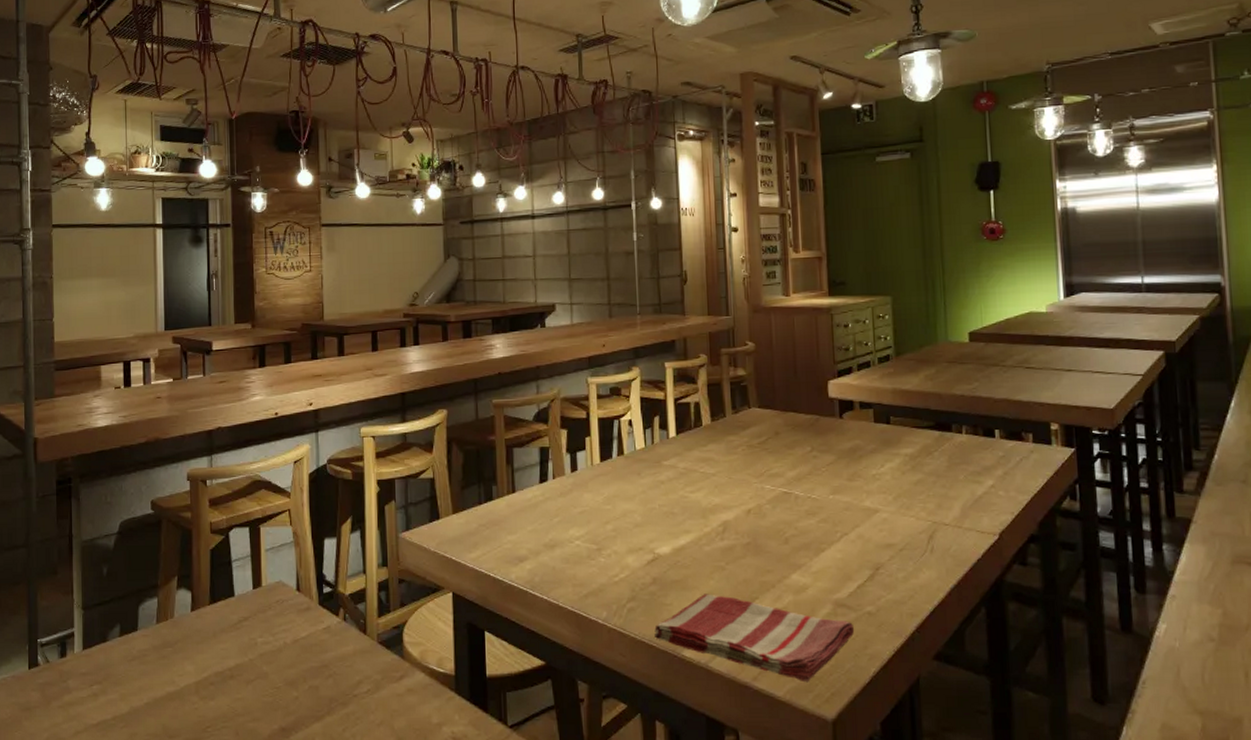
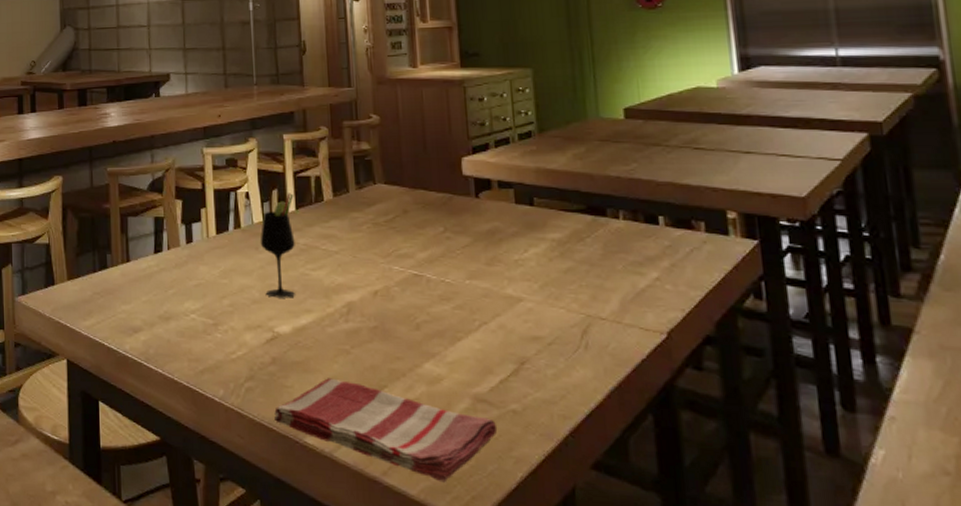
wine glass: none [642,419,675,521] -> present [260,193,295,298]

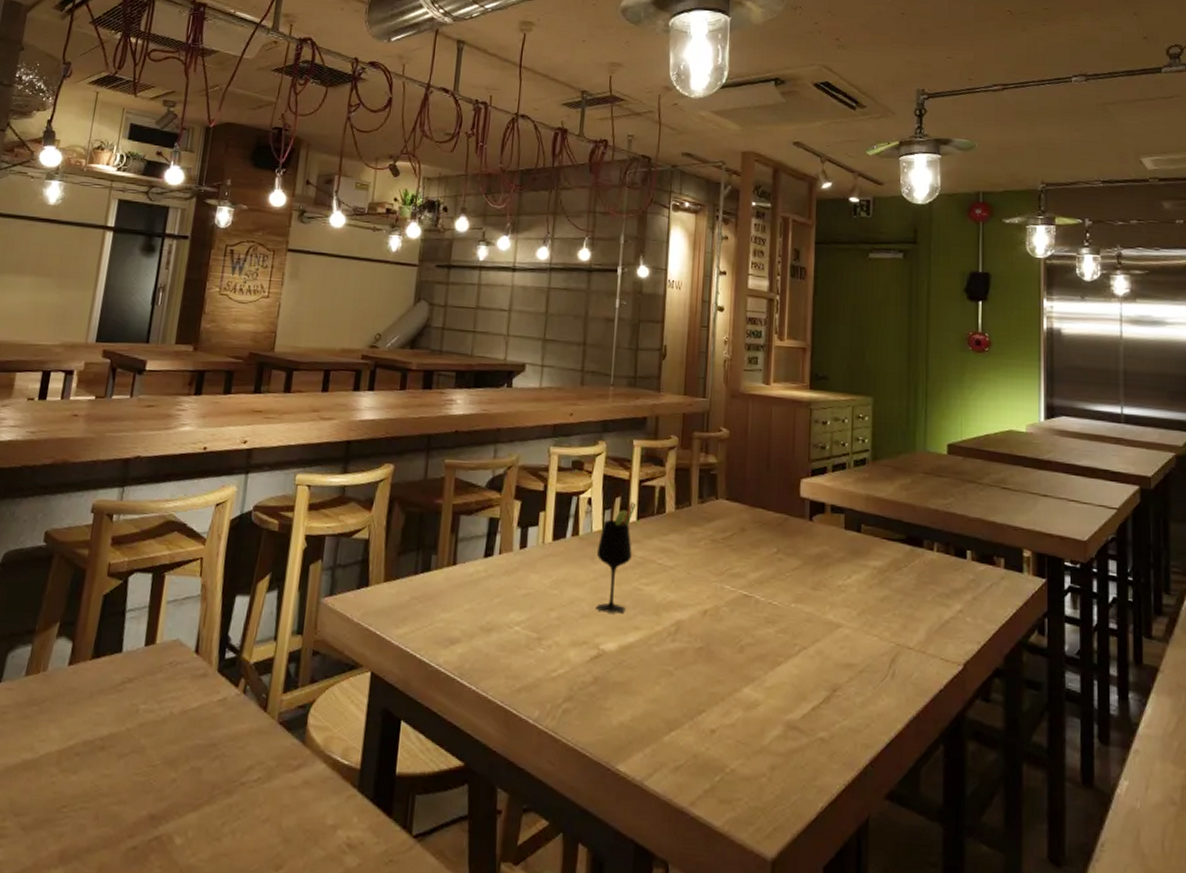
dish towel: present [274,378,498,483] -> none [589,700,805,814]

